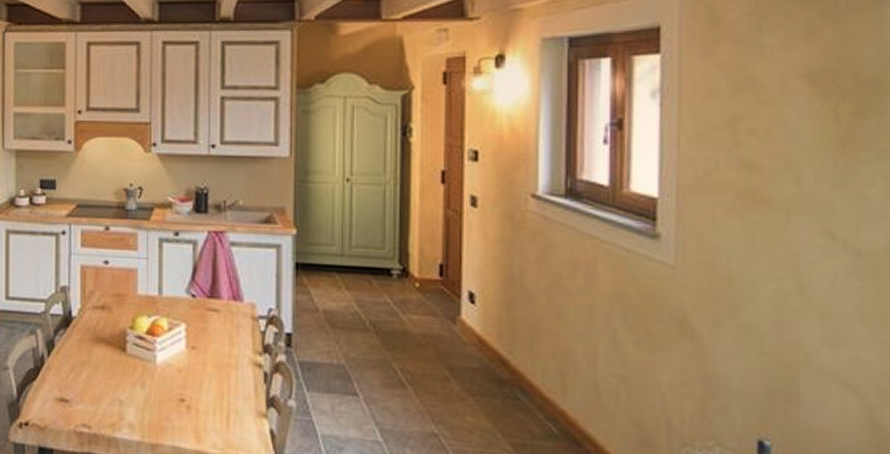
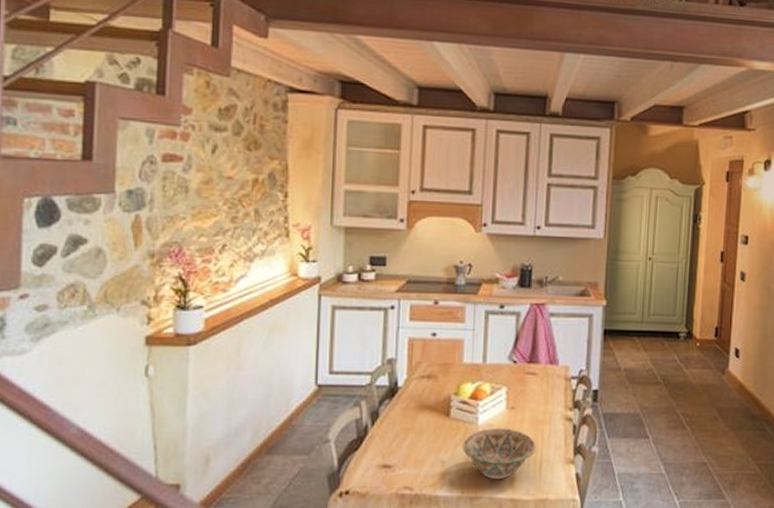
decorative bowl: none [140,368,221,428] -> present [462,427,536,480]

